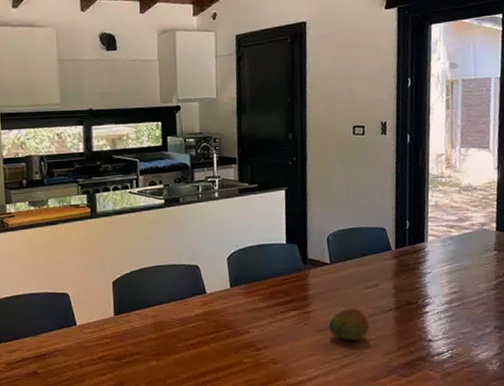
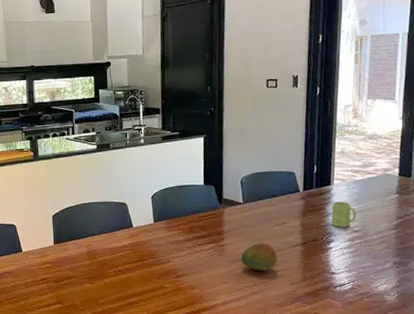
mug: none [425,260,454,289] -> present [330,201,357,228]

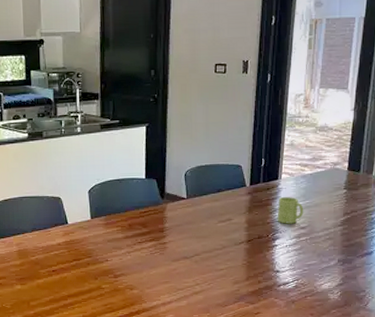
fruit: present [241,243,278,271] -> none [183,241,222,270]

